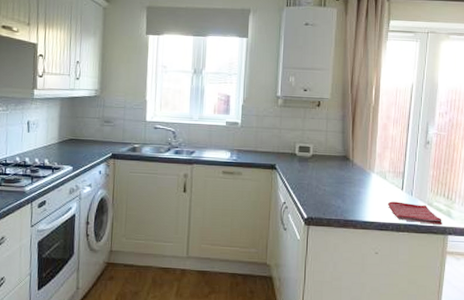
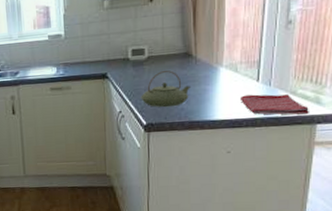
teapot: none [303,170,348,204] -> present [141,70,192,108]

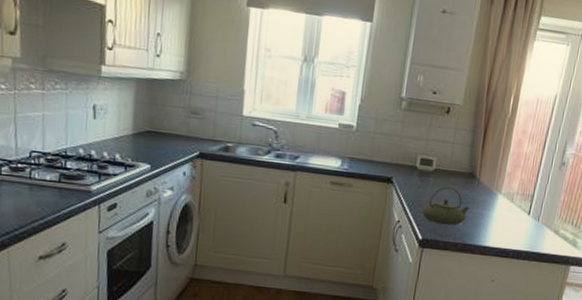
dish towel: present [239,94,309,115] -> none [510,226,567,254]

